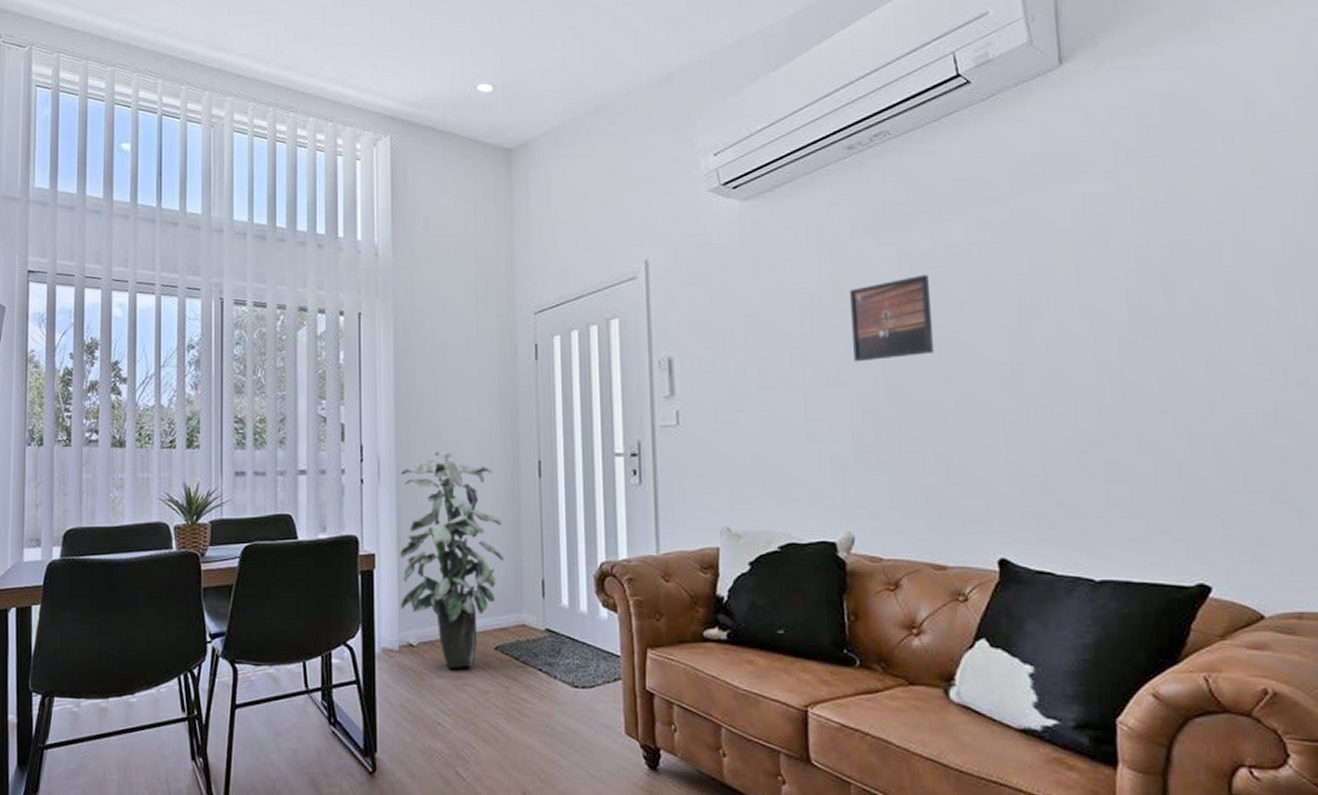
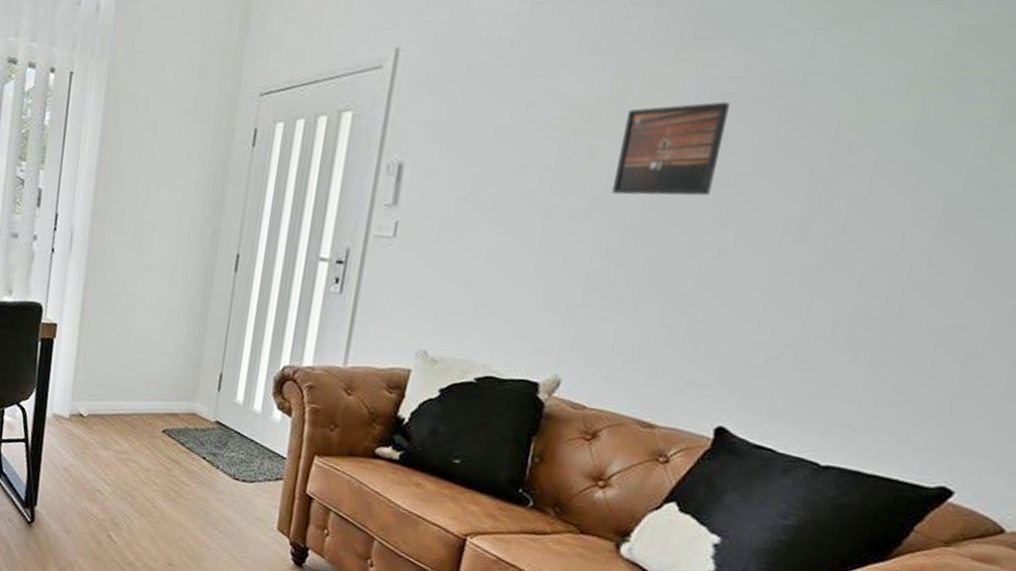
indoor plant: present [400,451,504,668] -> none [76,230,189,444]

